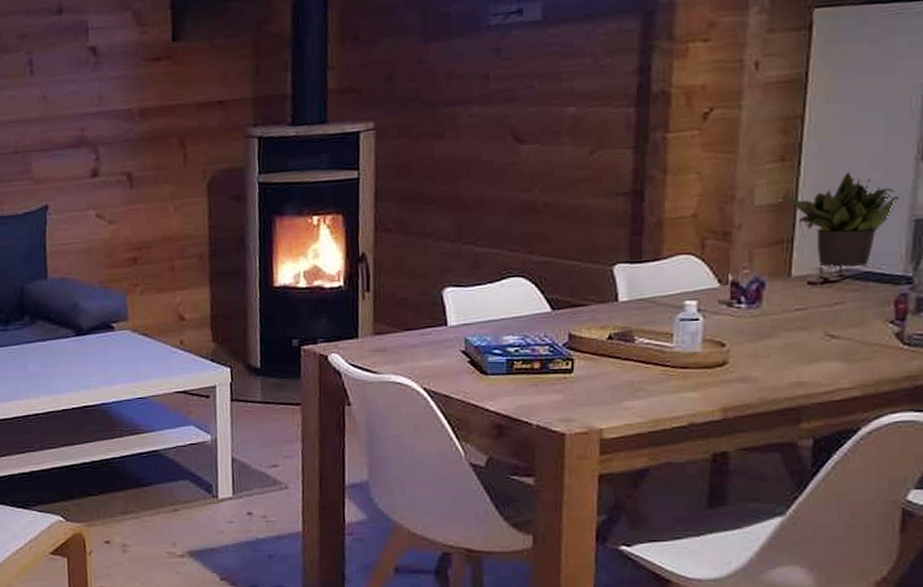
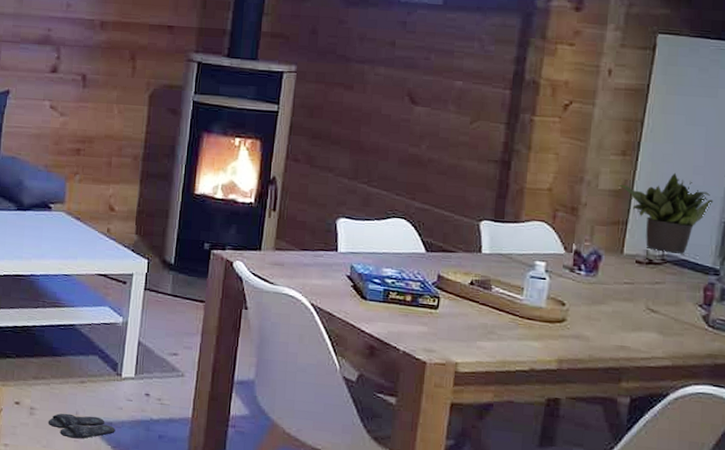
slippers: none [144,544,219,571] -> present [49,413,115,439]

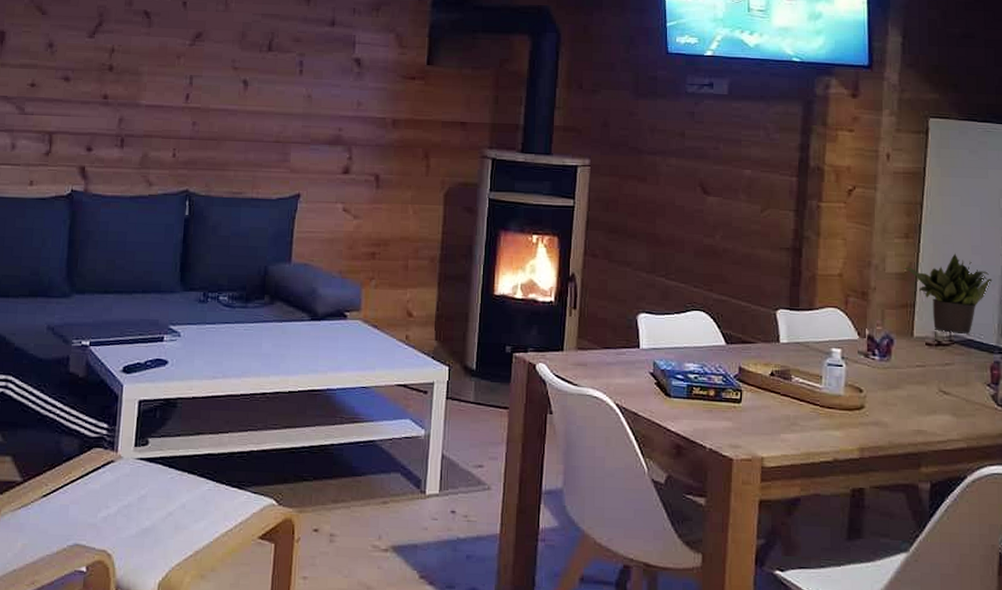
slippers: present [49,413,115,439] -> none [350,538,421,565]

